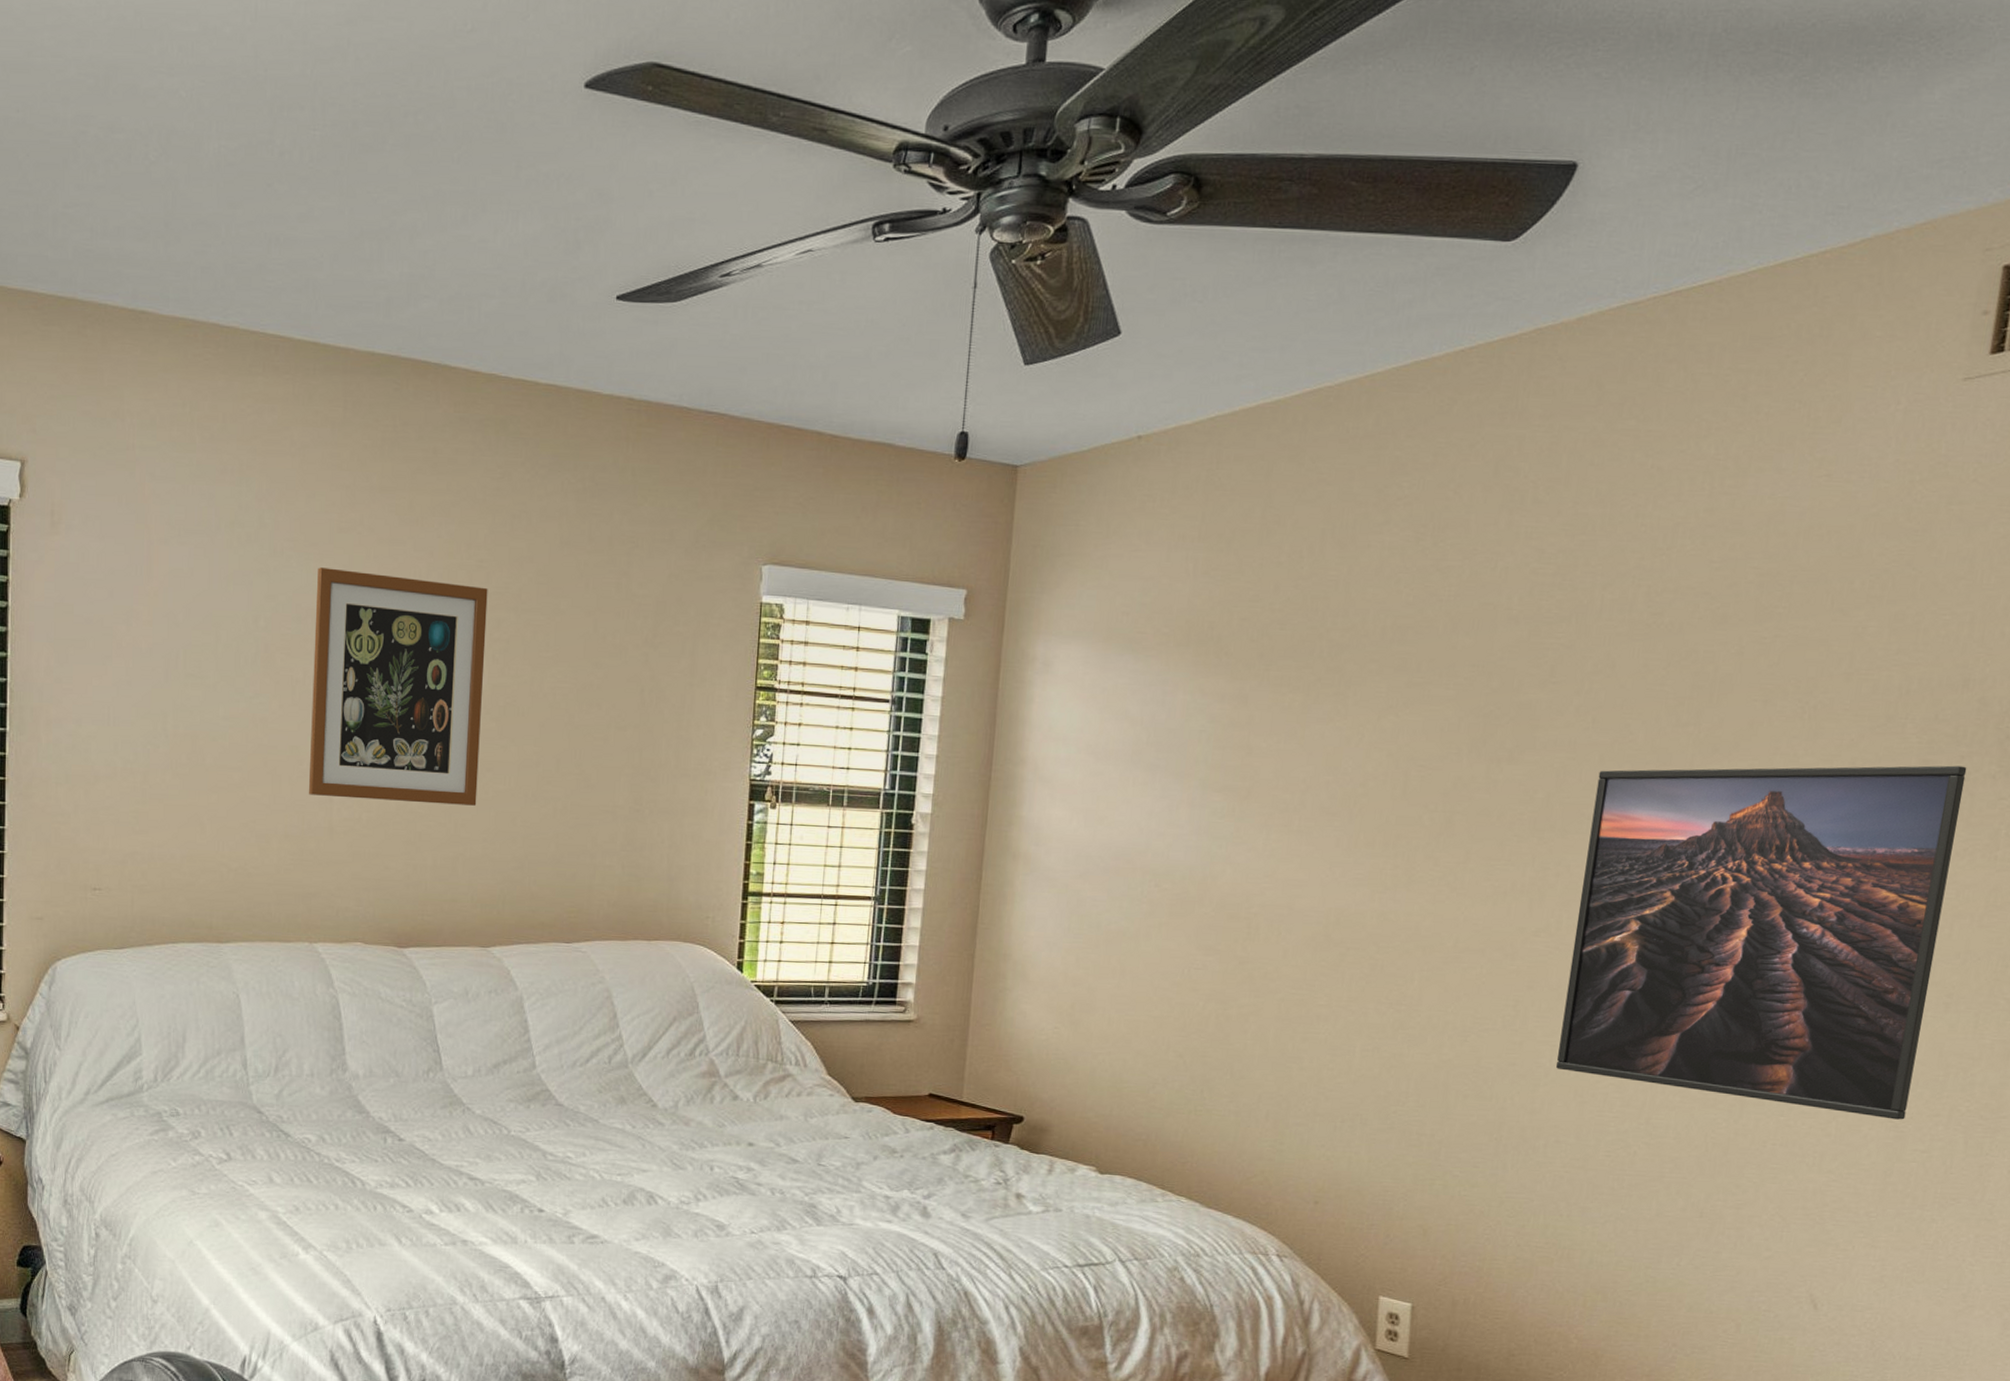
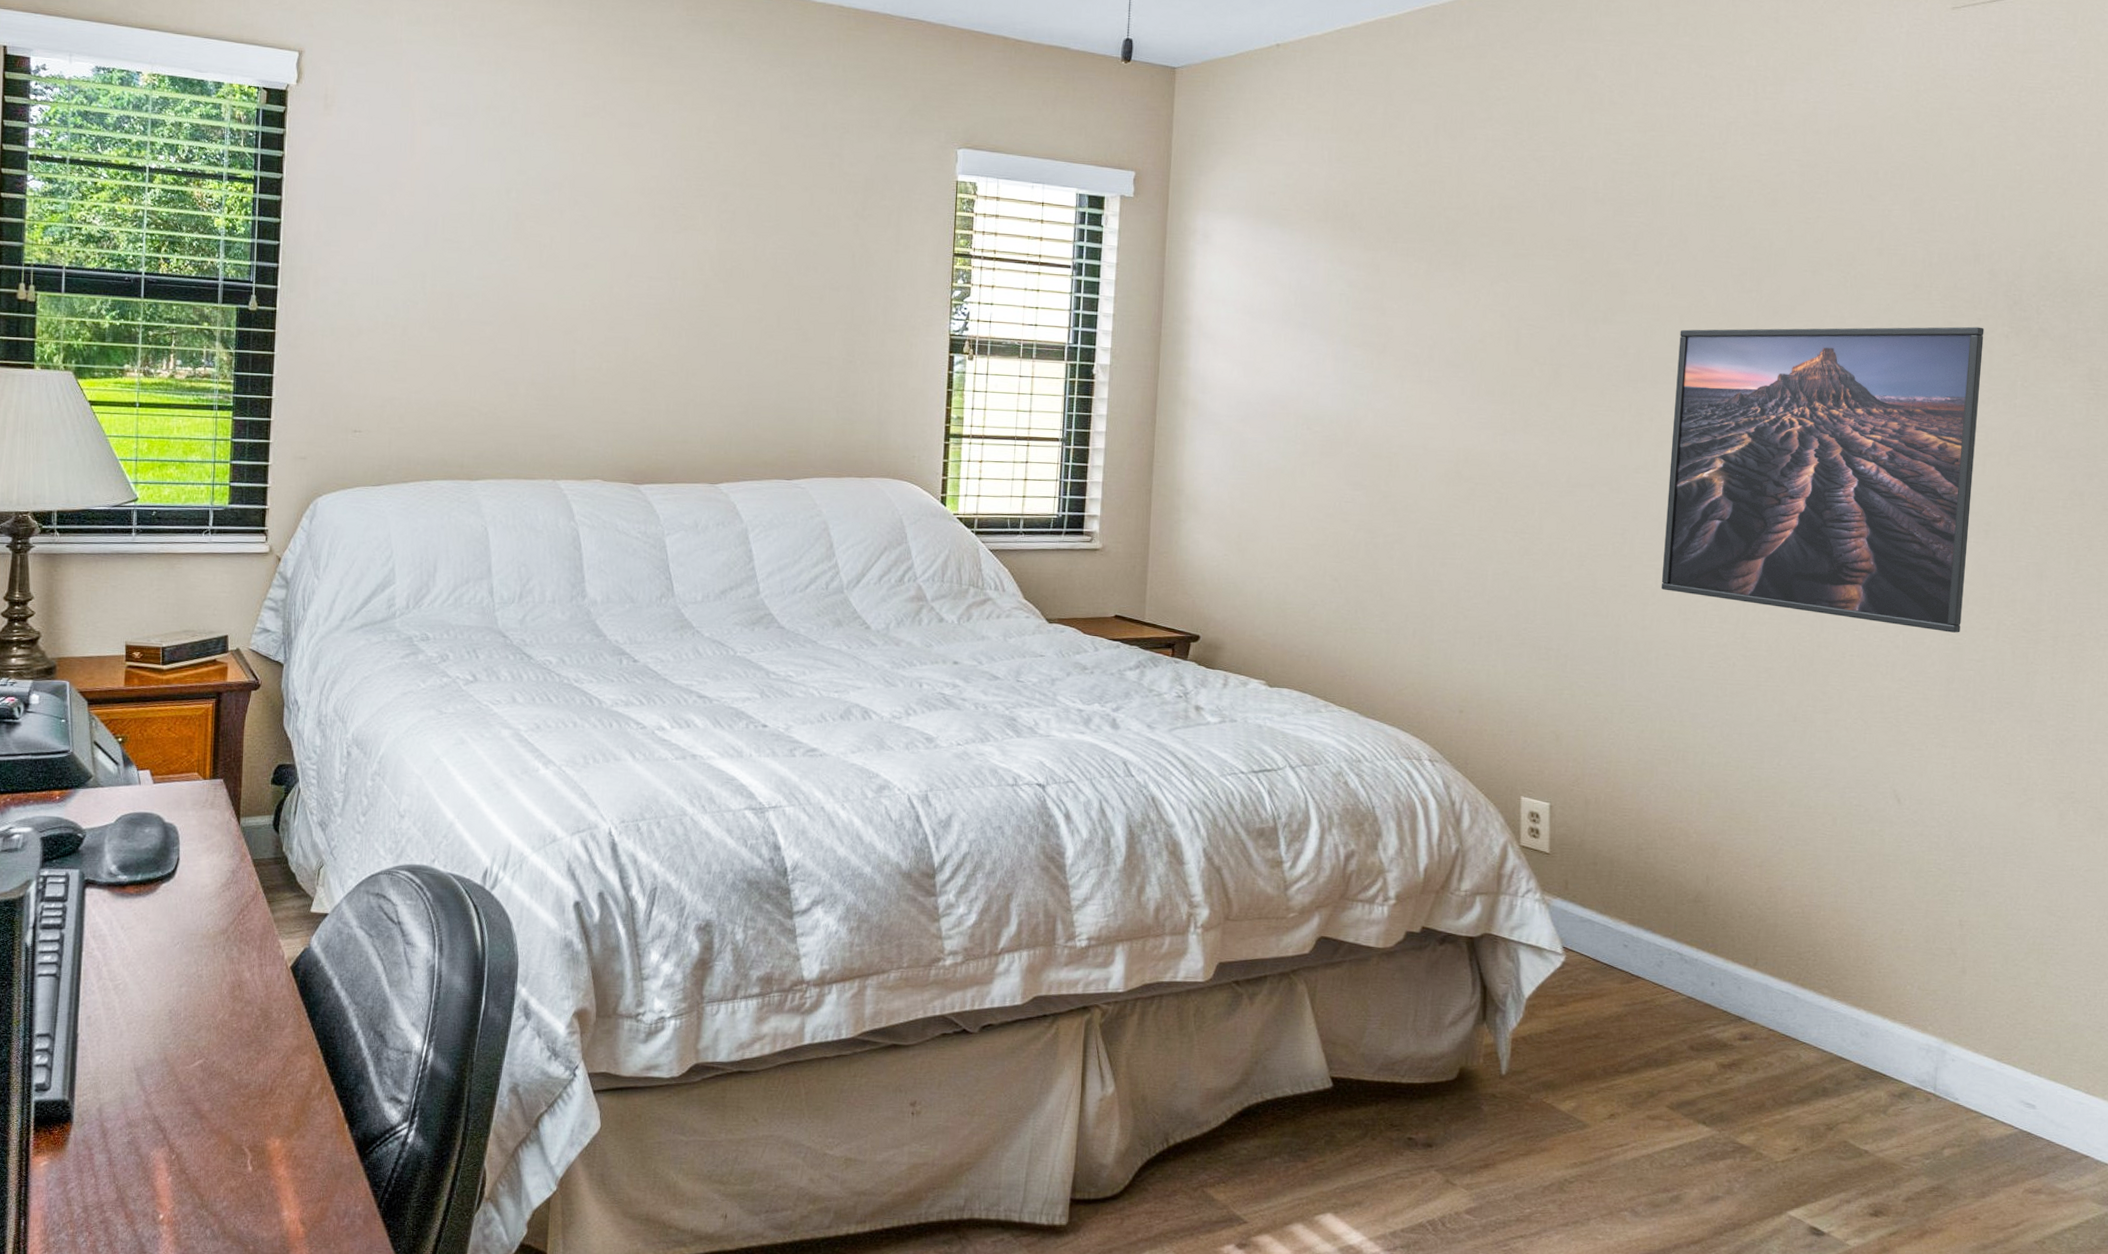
wall art: present [308,567,488,806] -> none [553,147,717,357]

